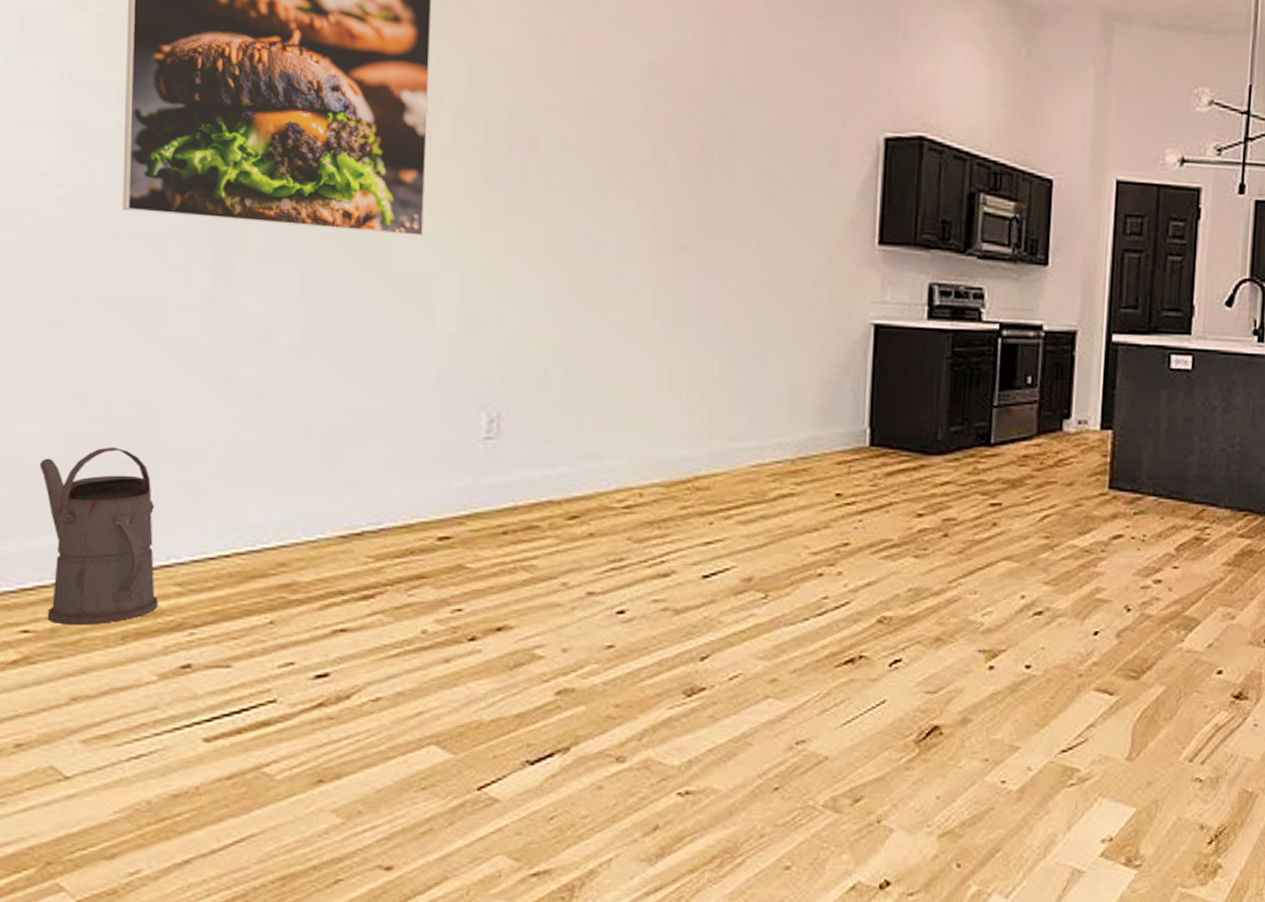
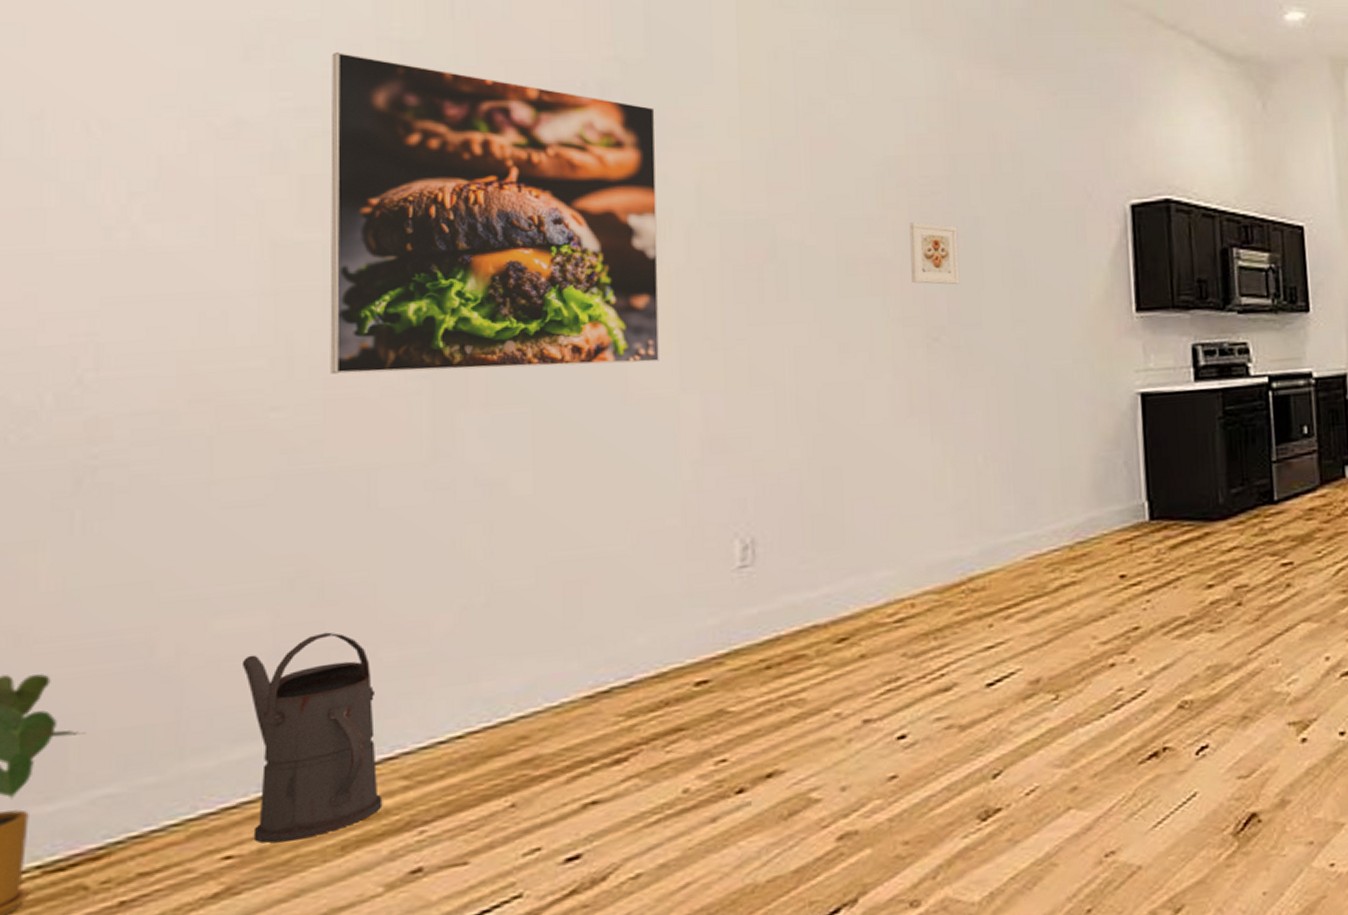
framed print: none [665,129,714,197] -> present [909,221,960,285]

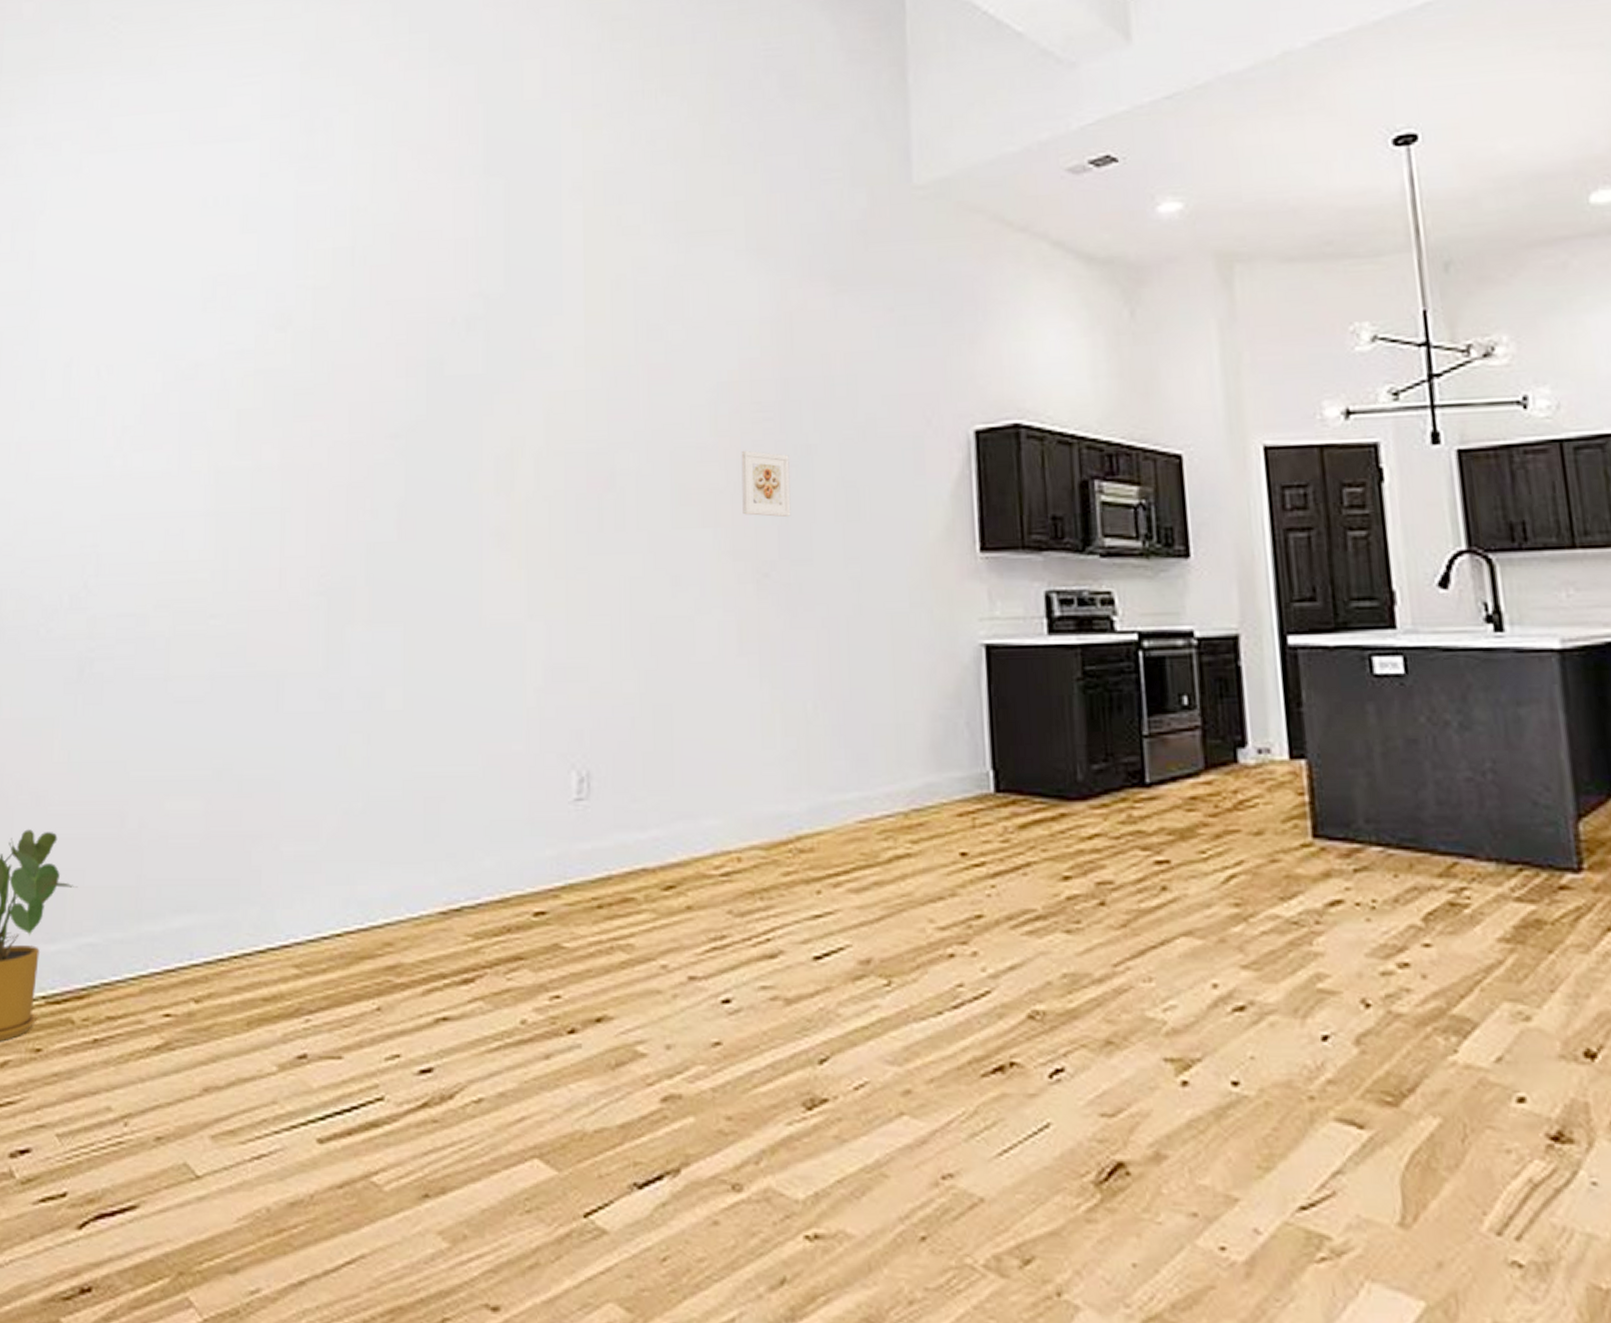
watering can: present [241,632,383,844] -> none [182,822,279,1009]
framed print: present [330,51,660,374] -> none [253,299,512,588]

